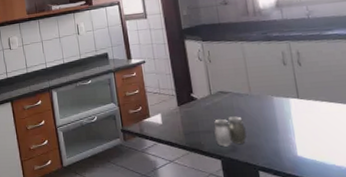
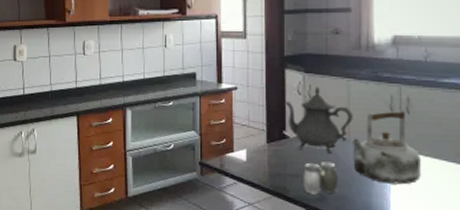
teapot: none [188,51,251,109] -> present [284,86,353,154]
kettle: none [251,63,321,130] -> present [350,110,421,185]

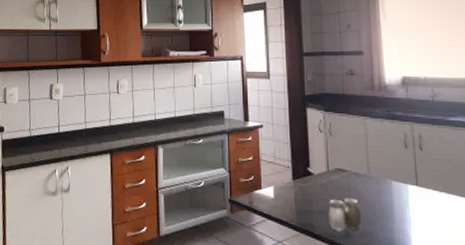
teapot: present [284,86,353,154] -> none [307,124,372,190]
kettle: present [350,110,421,185] -> none [370,147,438,220]

